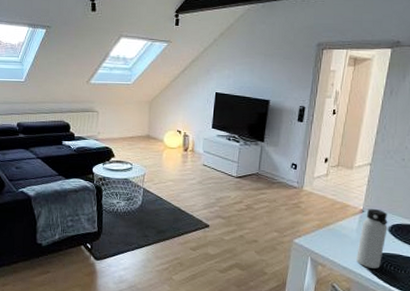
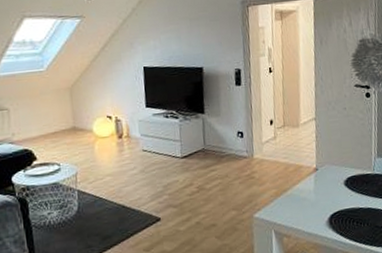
water bottle: present [356,208,388,269] -> none [318,164,344,229]

